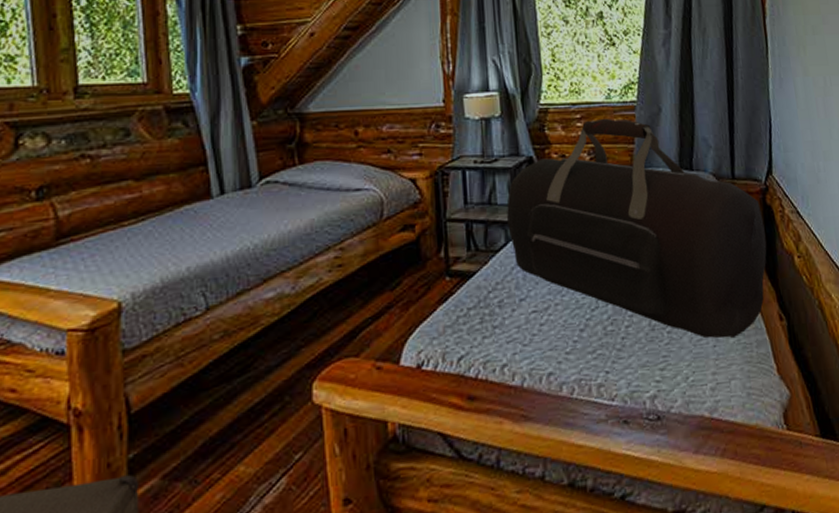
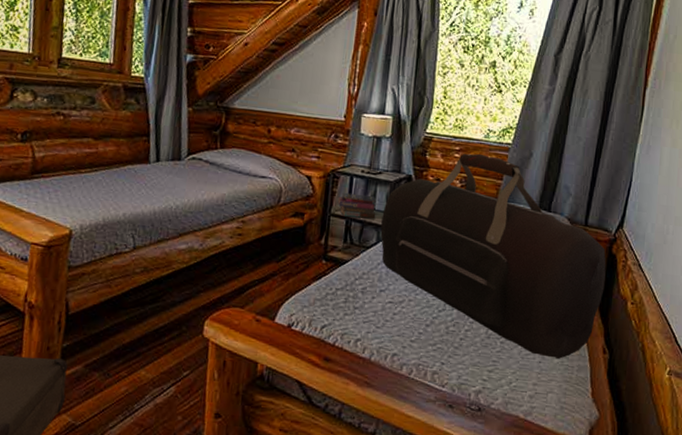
books: none [452,188,500,219] -> present [337,192,376,220]

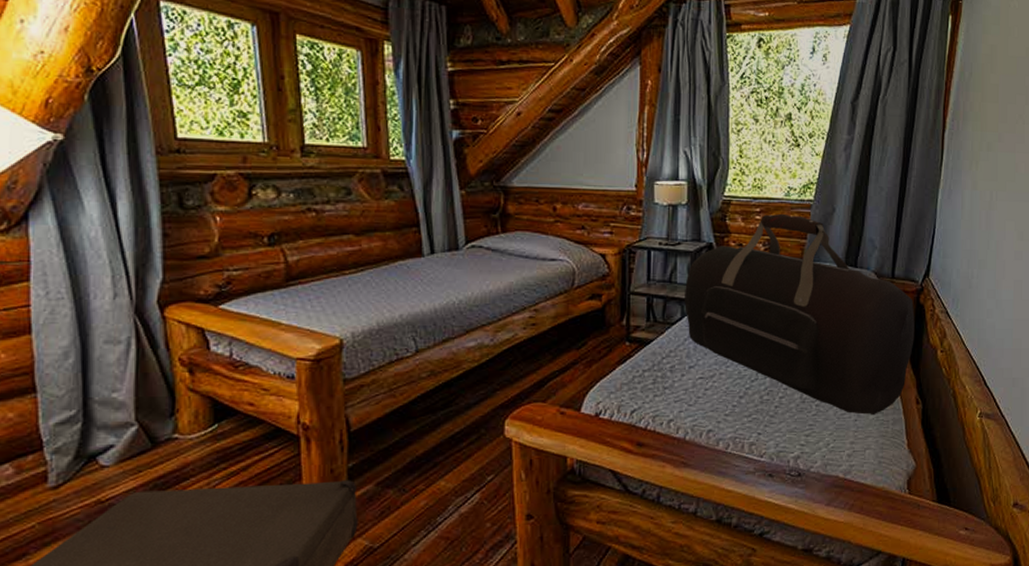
books: present [337,192,376,220] -> none [636,268,678,294]

